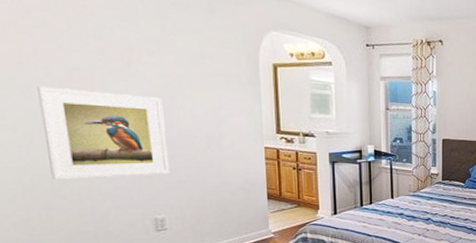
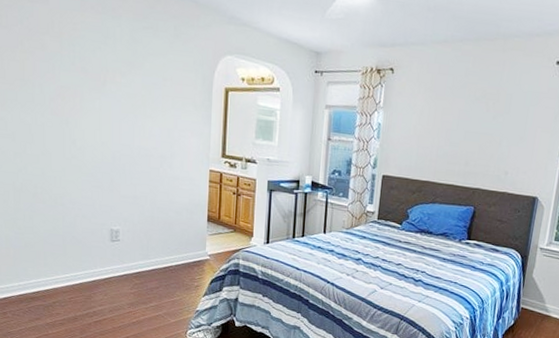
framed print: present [37,86,169,180] -> none [33,101,127,189]

